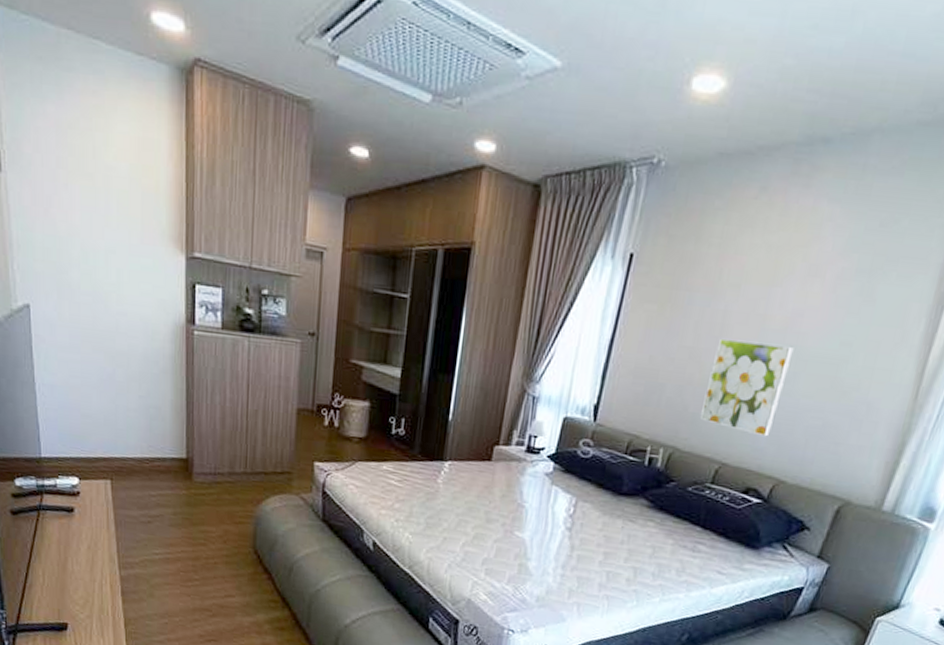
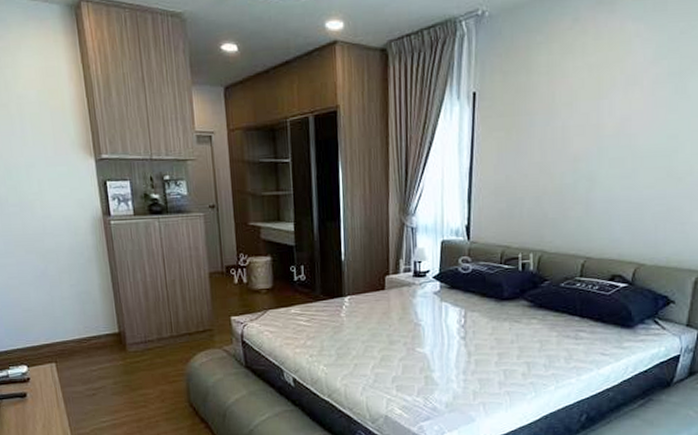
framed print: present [699,338,794,437] -> none [559,148,629,228]

